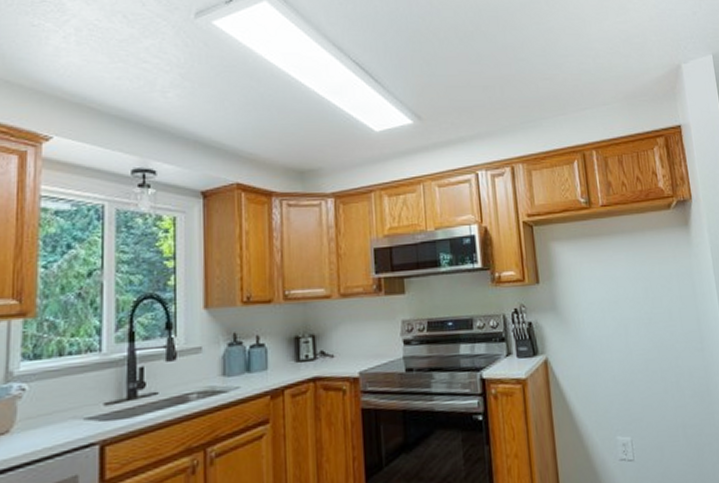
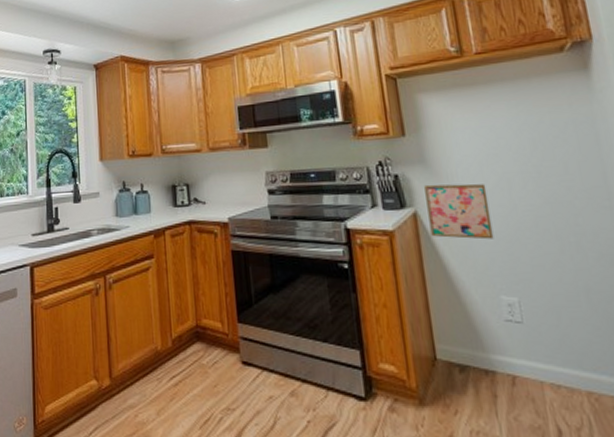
wall art: none [555,330,613,384] -> present [424,183,494,240]

